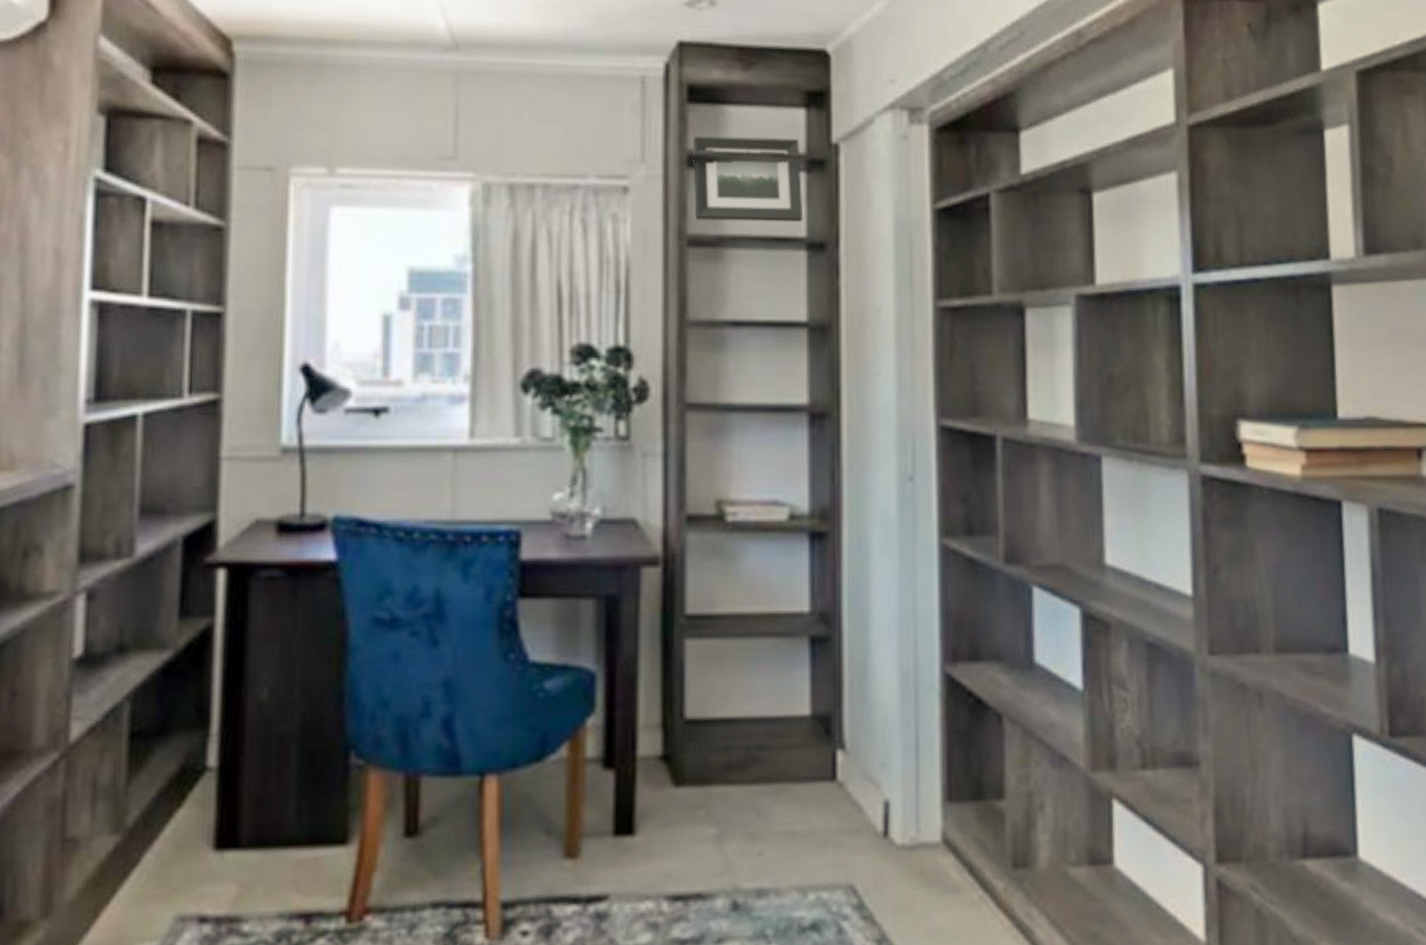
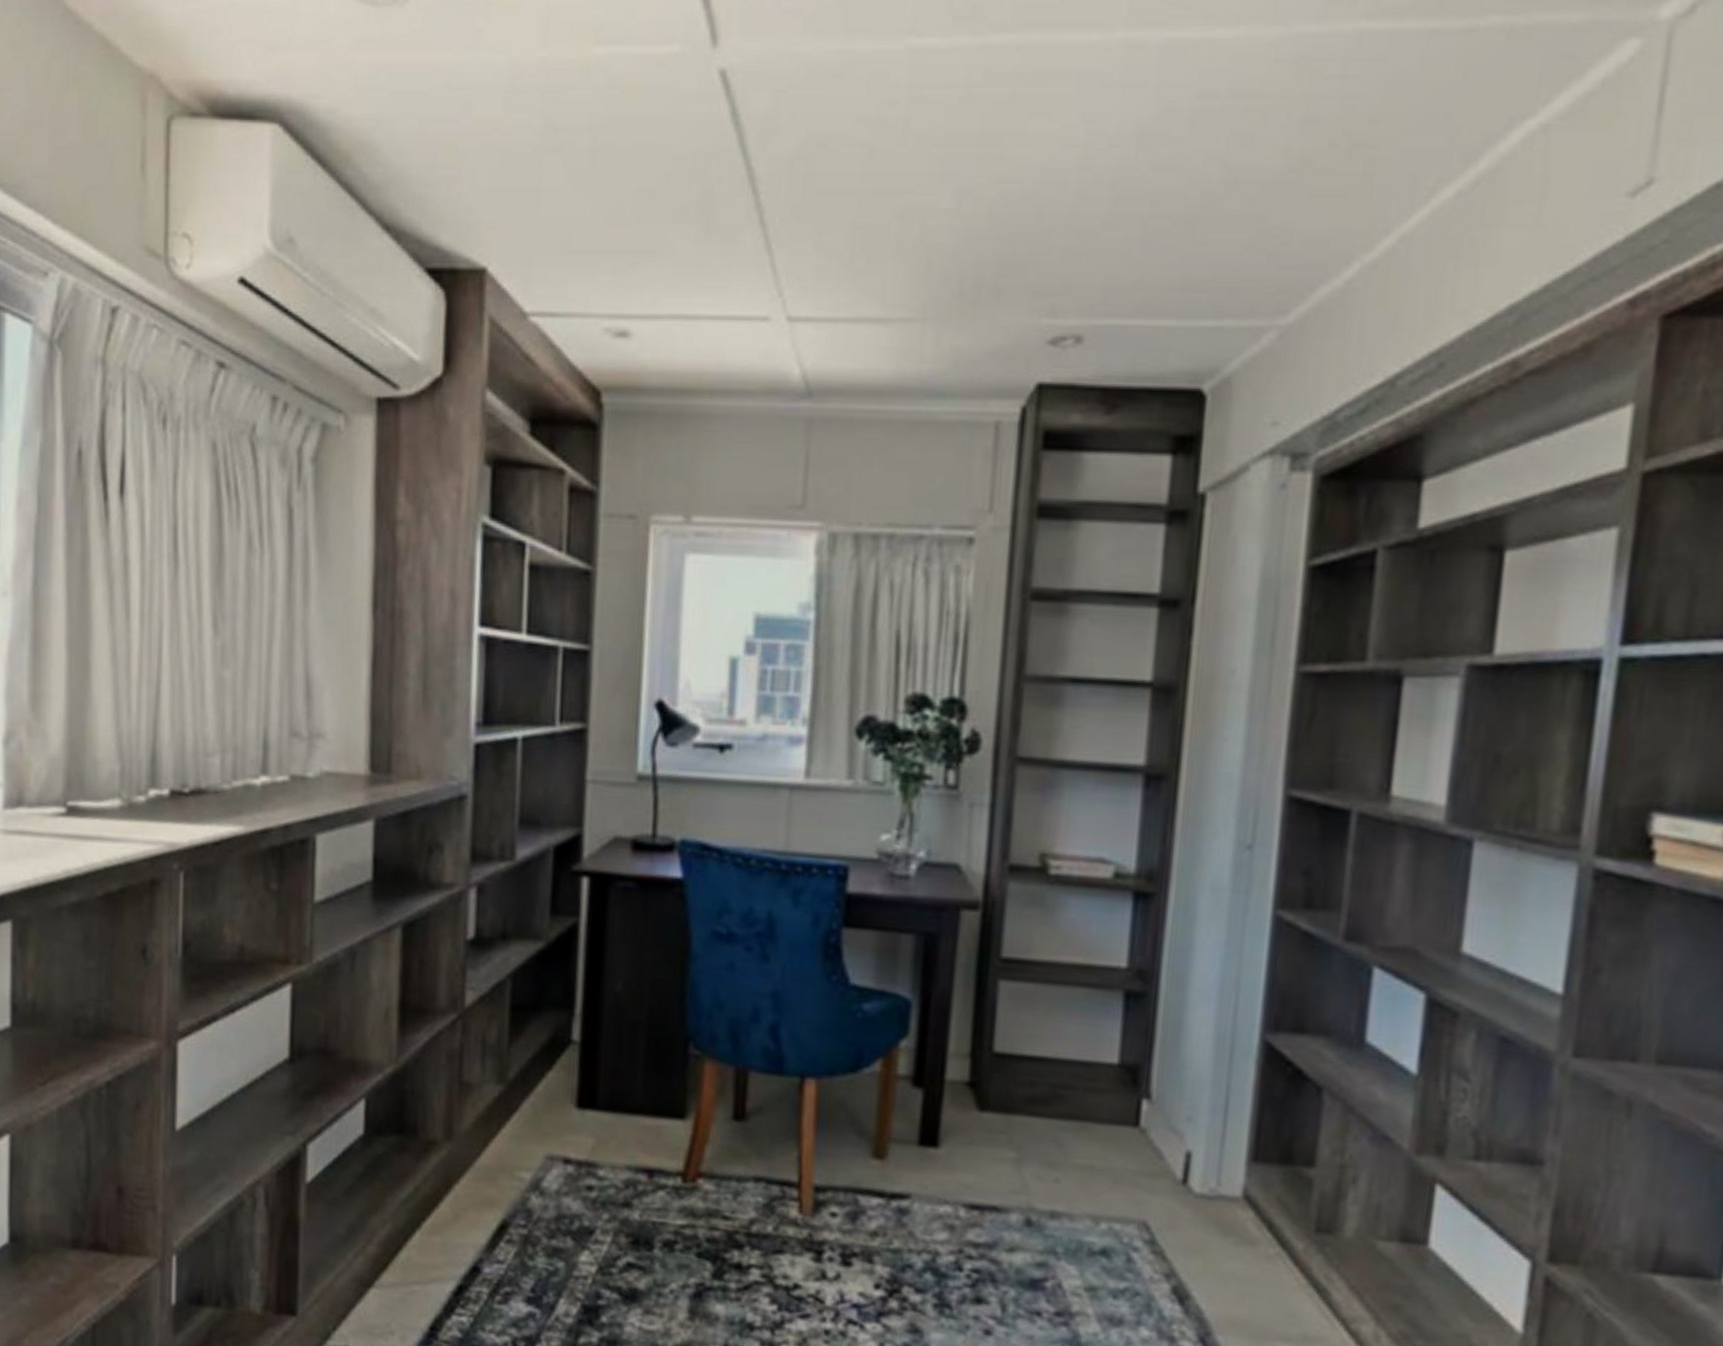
picture frame: present [693,136,804,223] -> none [1041,485,1162,578]

